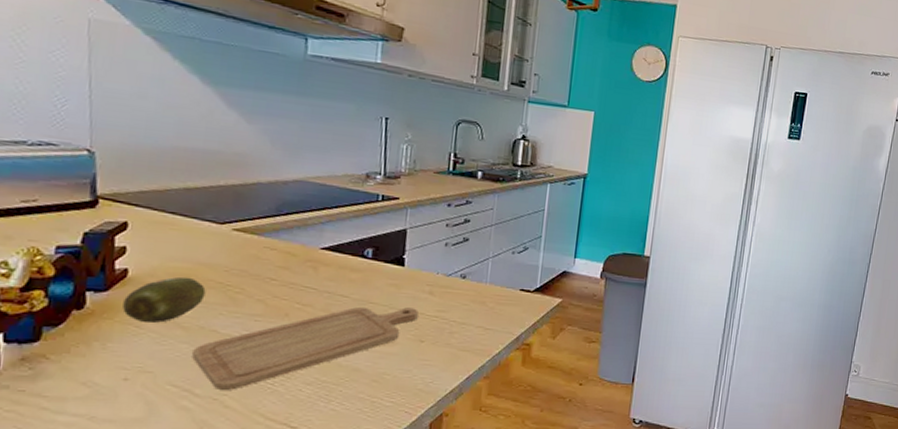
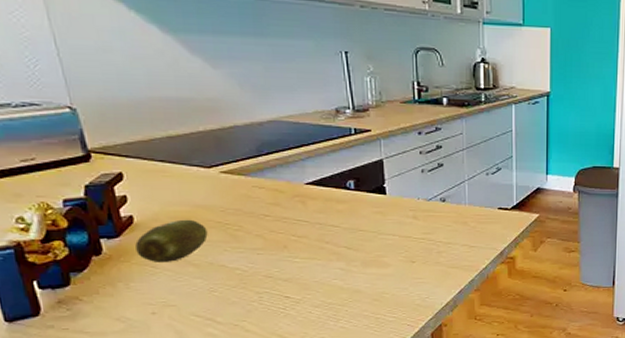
chopping board: present [192,306,419,390] -> none [207,232,406,317]

